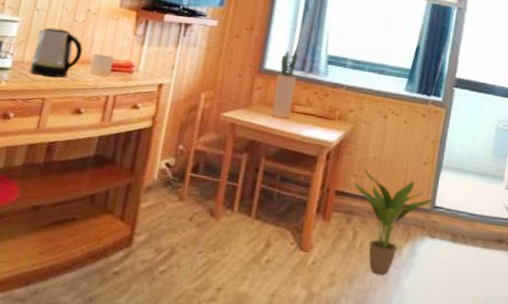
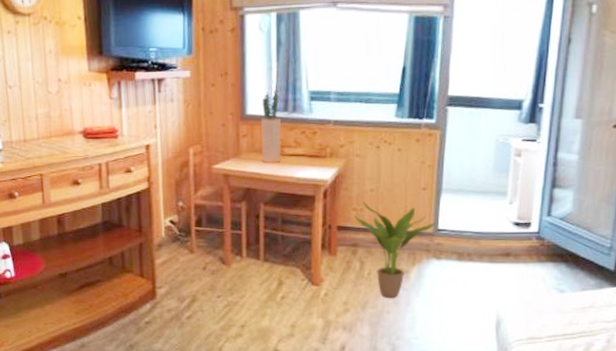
kettle: present [29,27,83,78] -> none [17,103,65,153]
mug: present [89,54,115,77] -> none [74,123,98,145]

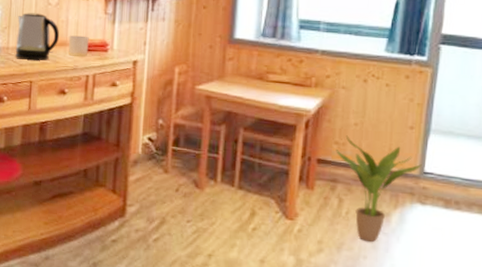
kettle: none [17,103,65,153] -> present [15,13,60,61]
mug: none [74,123,98,145] -> present [68,35,89,57]
vase: present [261,87,282,164] -> none [245,13,268,89]

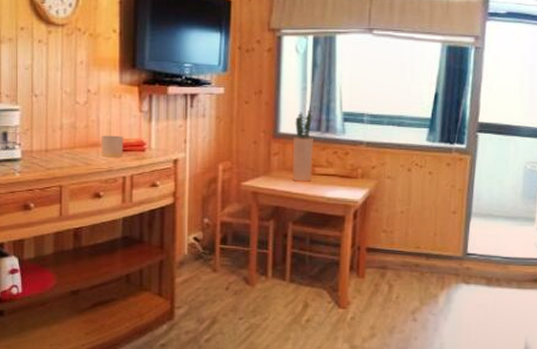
kettle: present [15,13,60,61] -> none [40,113,91,163]
vase: none [245,13,268,89] -> present [292,107,313,183]
potted plant: present [336,135,422,242] -> none [384,223,465,323]

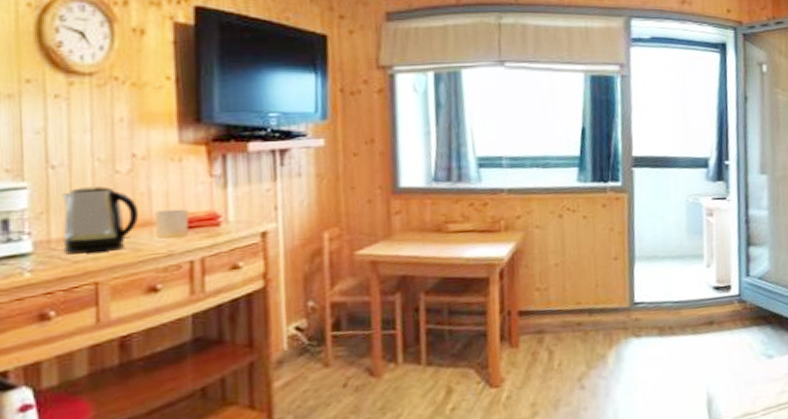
kettle: none [40,113,91,163] -> present [62,186,140,254]
vase: present [292,107,313,183] -> none [418,153,445,244]

